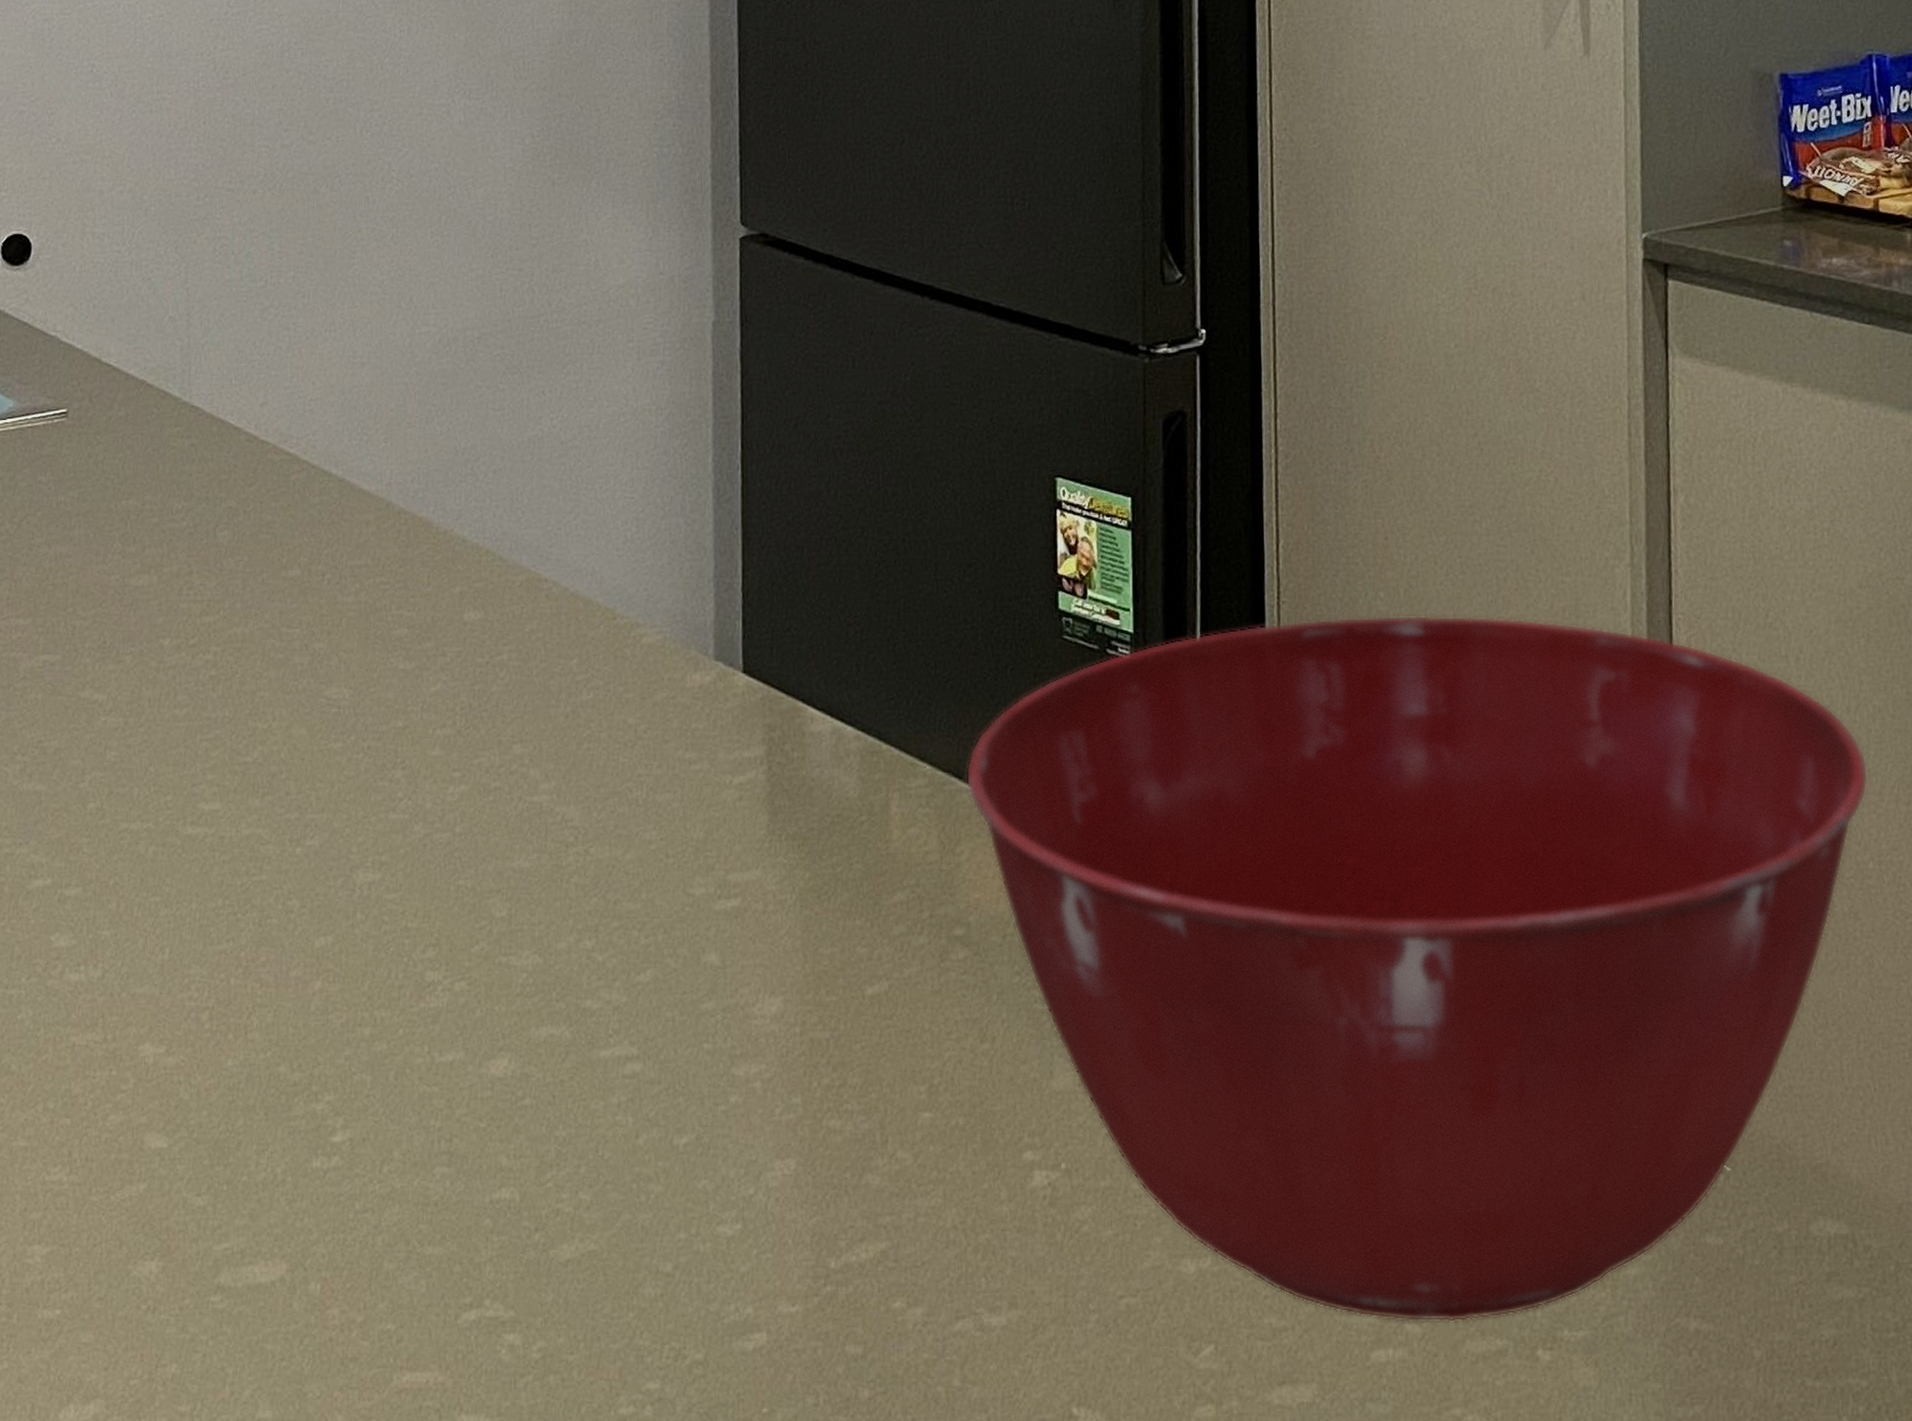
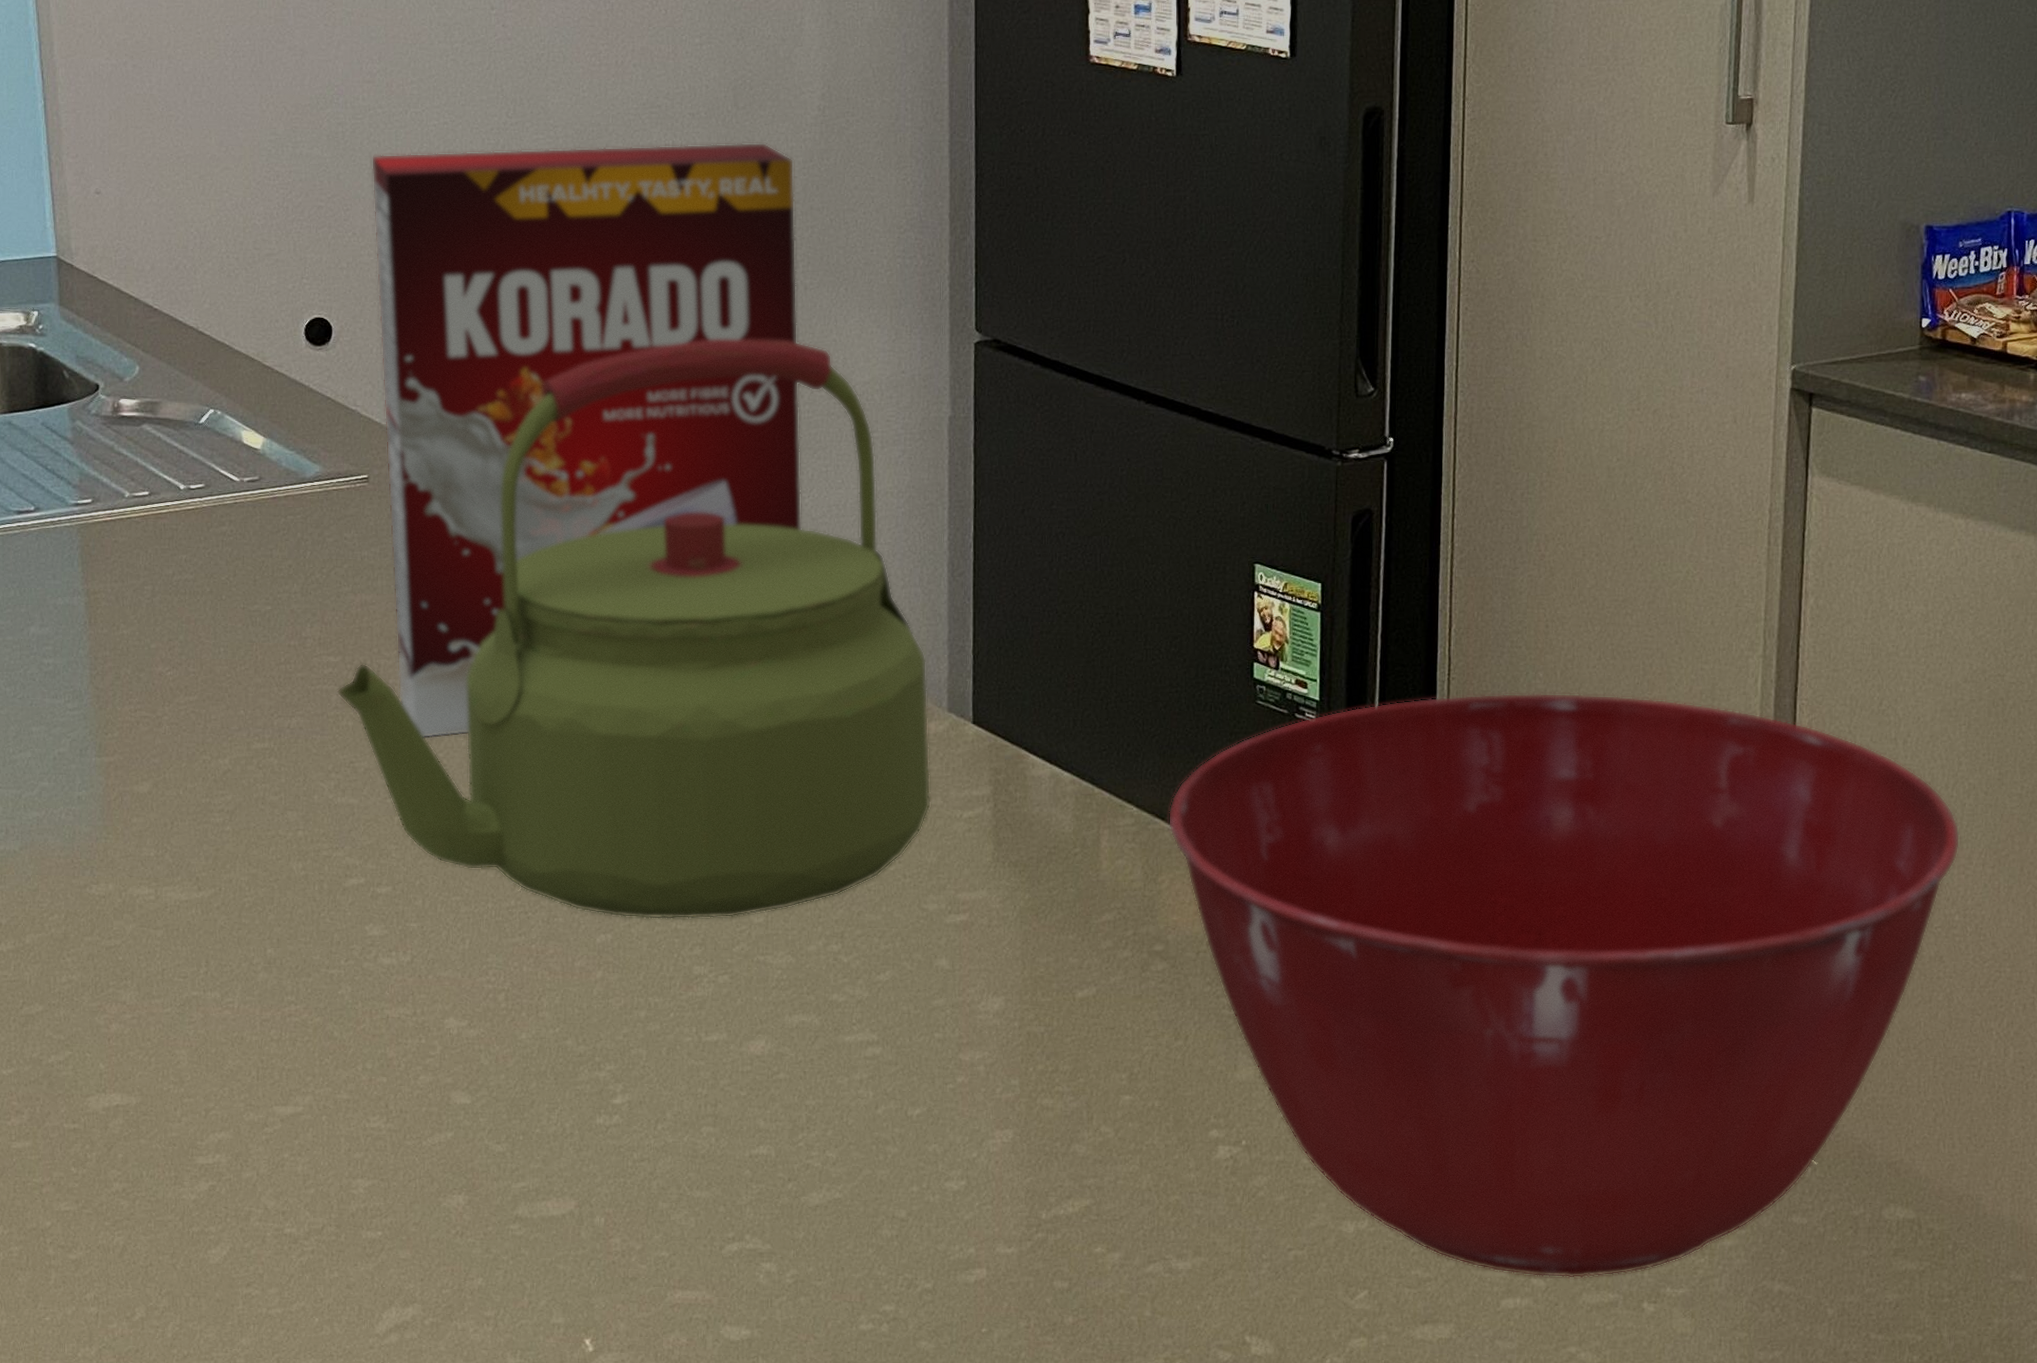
kettle: none [26,242,697,917] -> present [337,338,932,920]
cereal box: none [79,25,551,711] -> present [371,142,803,739]

